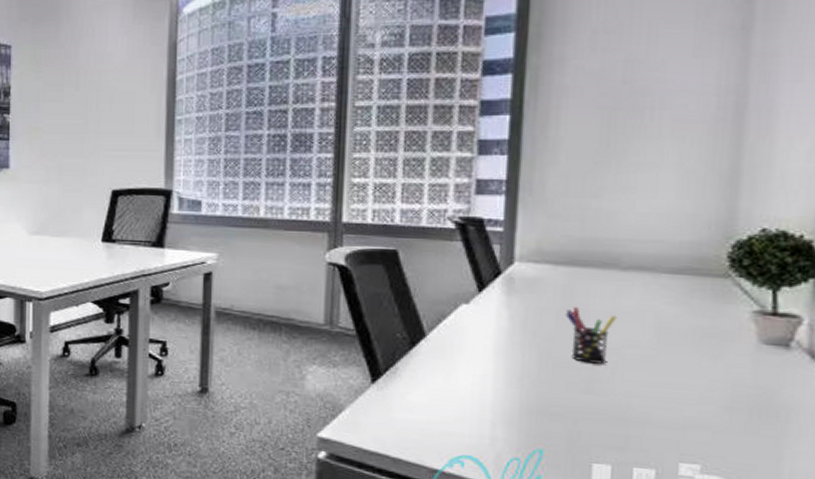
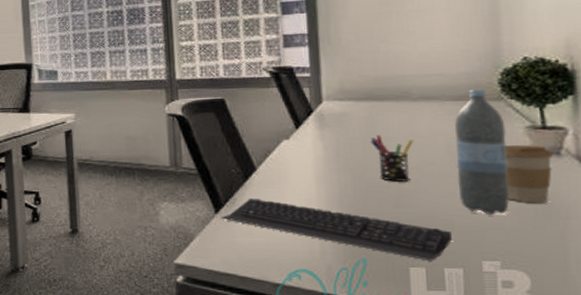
keyboard: none [377,368,647,459] -> present [220,198,452,261]
water bottle: none [662,261,729,411] -> present [454,88,509,214]
coffee cup: none [719,331,781,403] -> present [504,145,553,204]

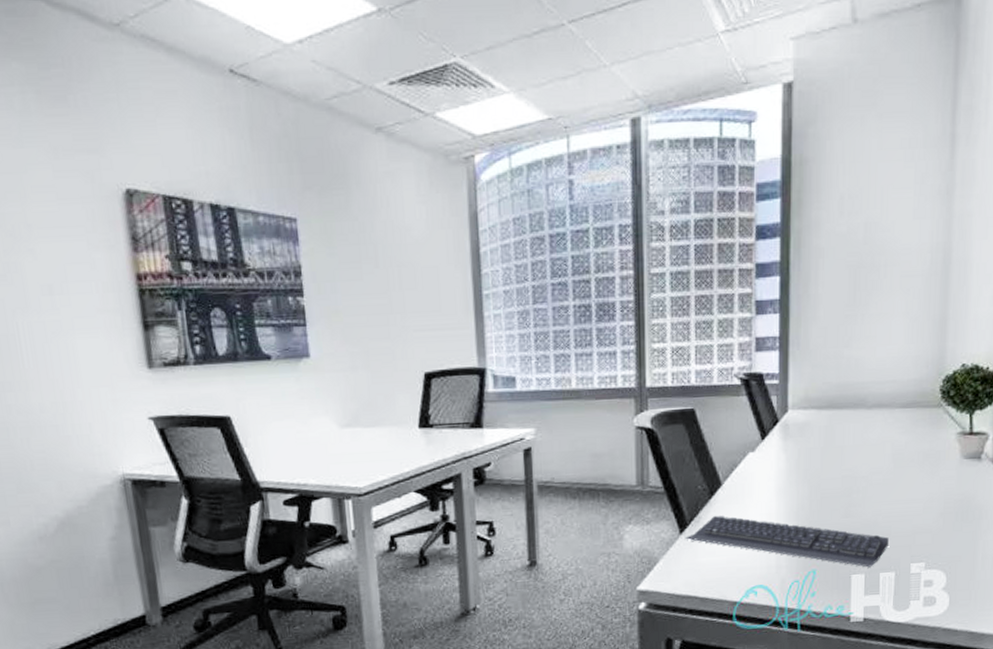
pen holder: present [370,135,414,183] -> none [827,444,865,492]
water bottle: present [454,88,509,214] -> none [898,395,942,519]
coffee cup: present [504,145,553,204] -> none [936,450,975,506]

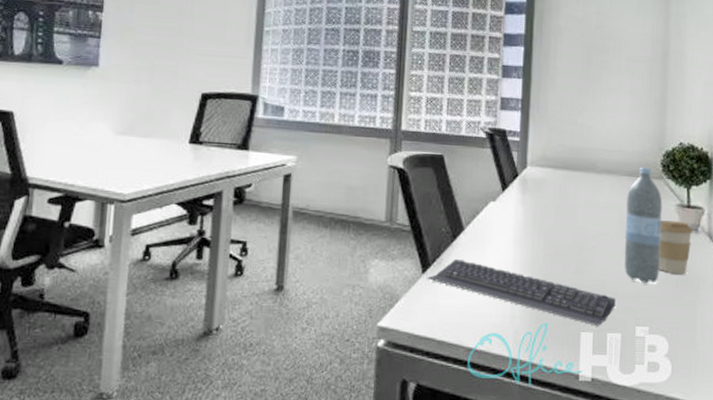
water bottle: none [898,395,942,519] -> present [624,166,663,283]
coffee cup: none [936,450,975,506] -> present [658,220,693,275]

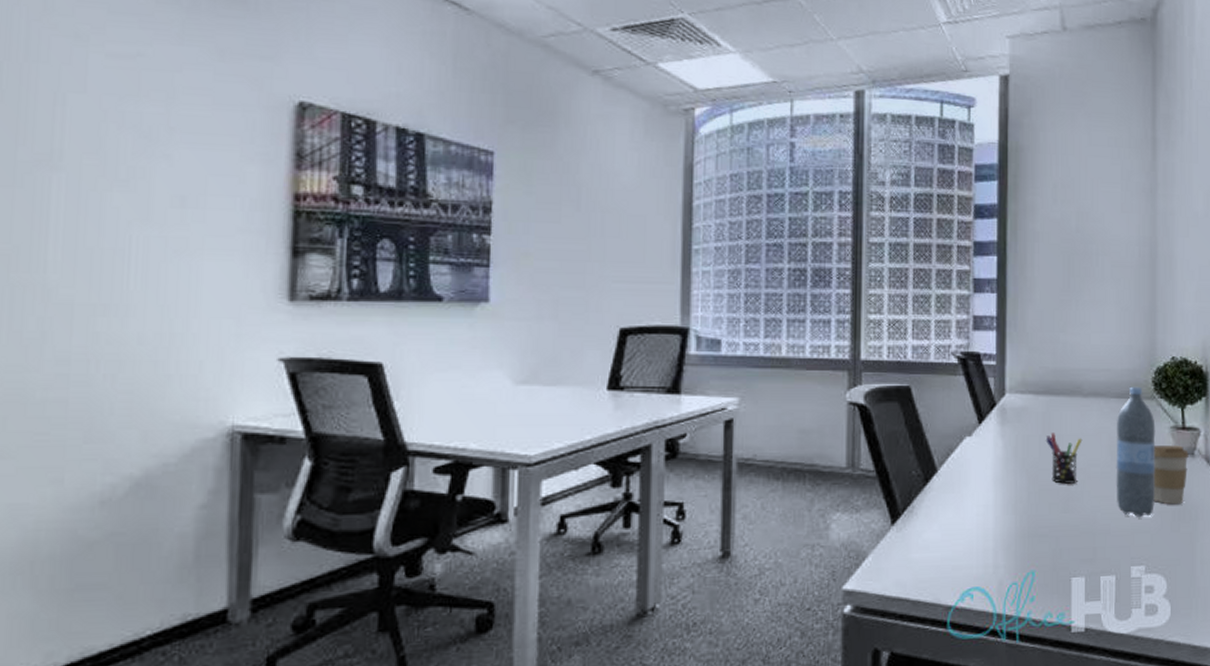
keyboard: present [426,258,615,327] -> none [896,505,1108,570]
pen holder: none [561,203,595,250] -> present [1045,433,1083,485]

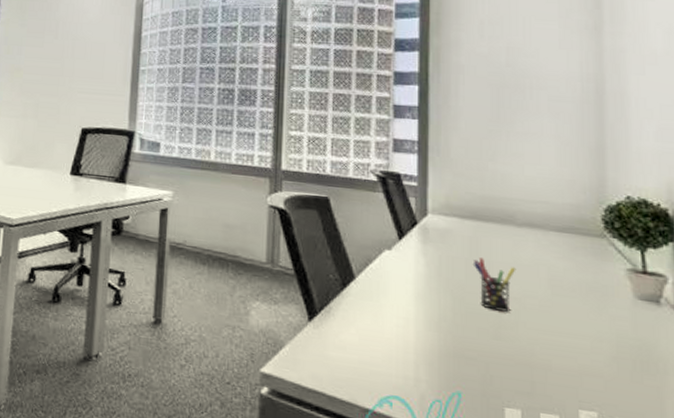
water bottle: present [1116,386,1156,517] -> none [557,222,609,361]
coffee cup: present [1153,445,1189,505] -> none [605,286,652,354]

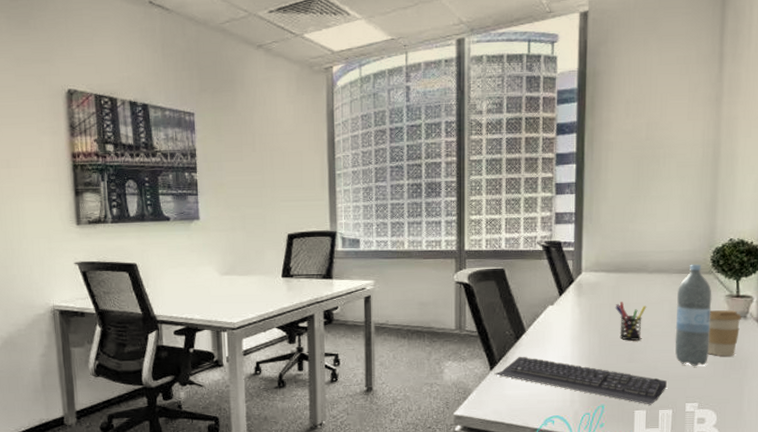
keyboard: none [313,308,549,404] -> present [494,356,667,405]
water bottle: none [557,222,609,361] -> present [675,264,712,366]
coffee cup: none [605,286,652,354] -> present [707,310,741,357]

